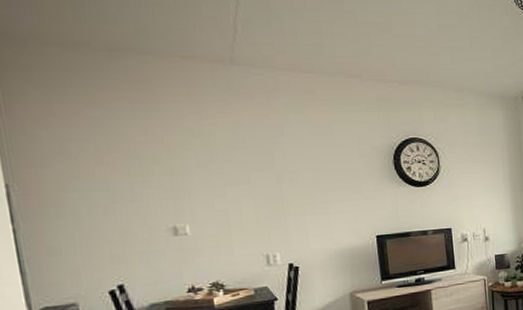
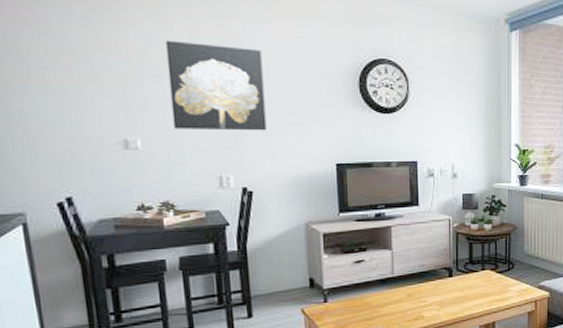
wall art: none [210,132,310,214] -> present [165,40,267,131]

